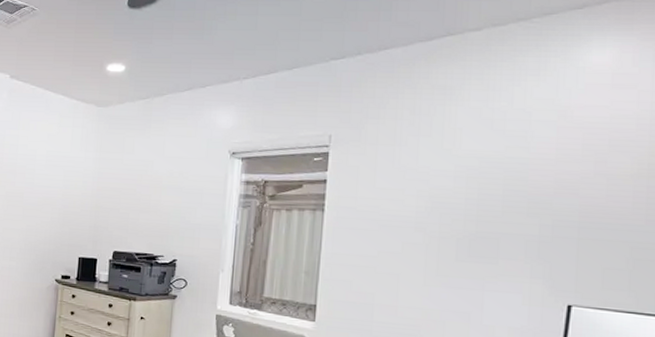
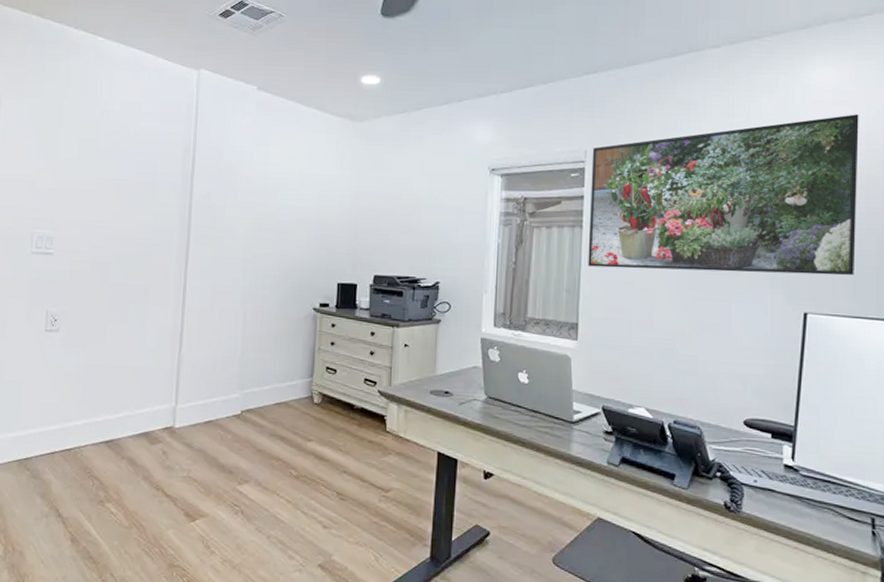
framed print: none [328,98,642,268] -> present [588,114,859,276]

